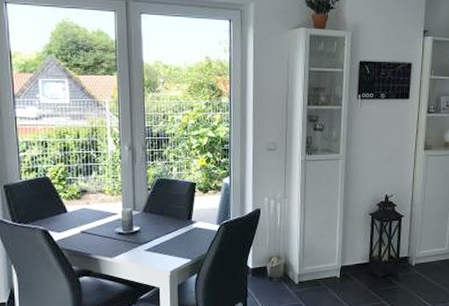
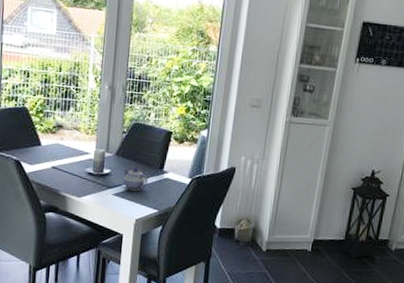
teapot: none [153,222,178,244] -> present [123,167,148,191]

